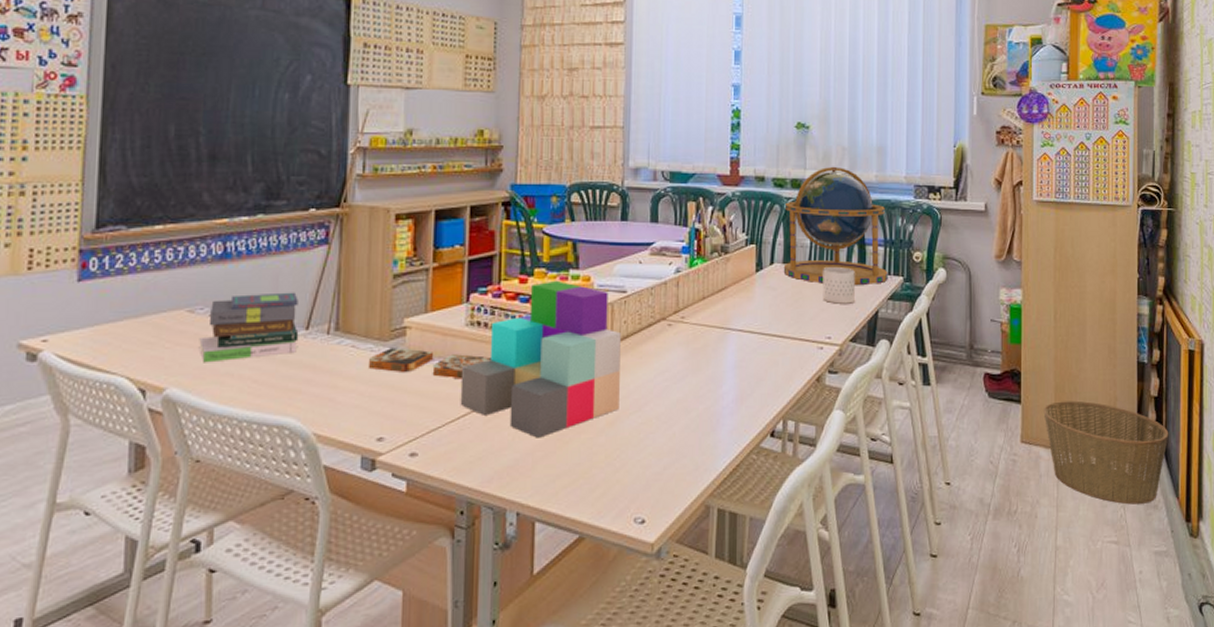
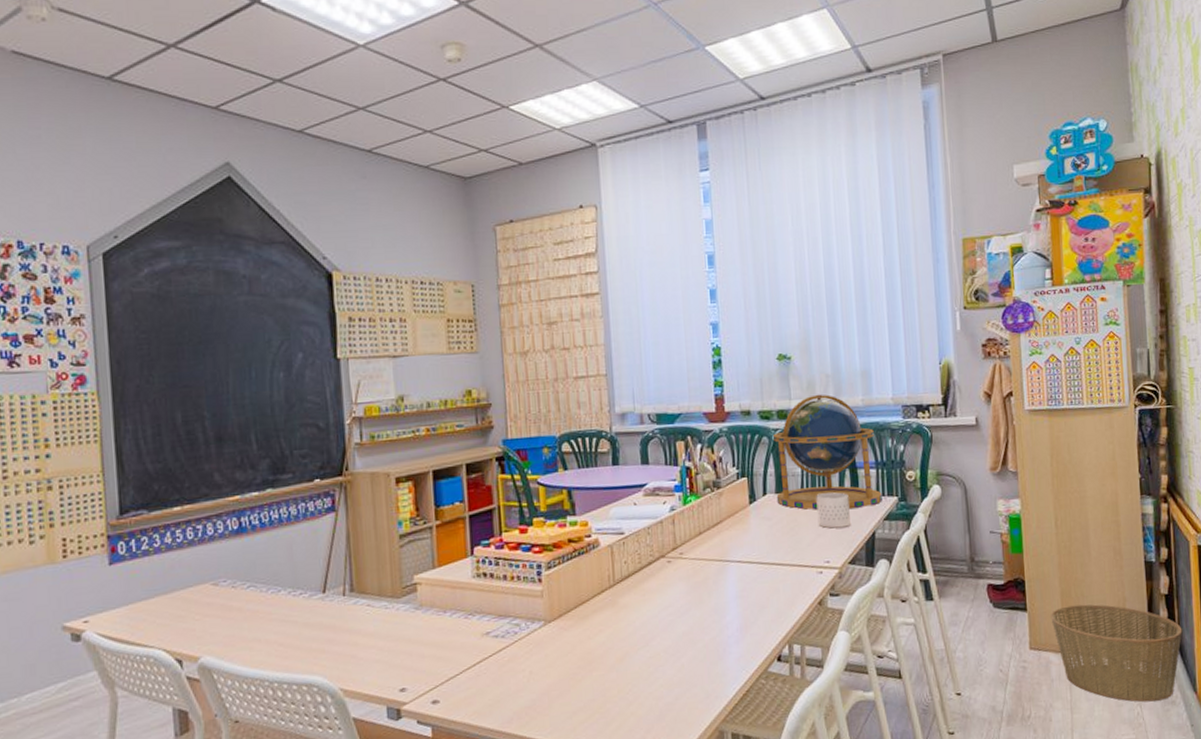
books: present [198,292,299,363] -> none [225,559,317,631]
pizza box: present [369,348,491,380] -> none [385,603,500,629]
toy blocks: present [460,280,621,438] -> none [472,527,627,679]

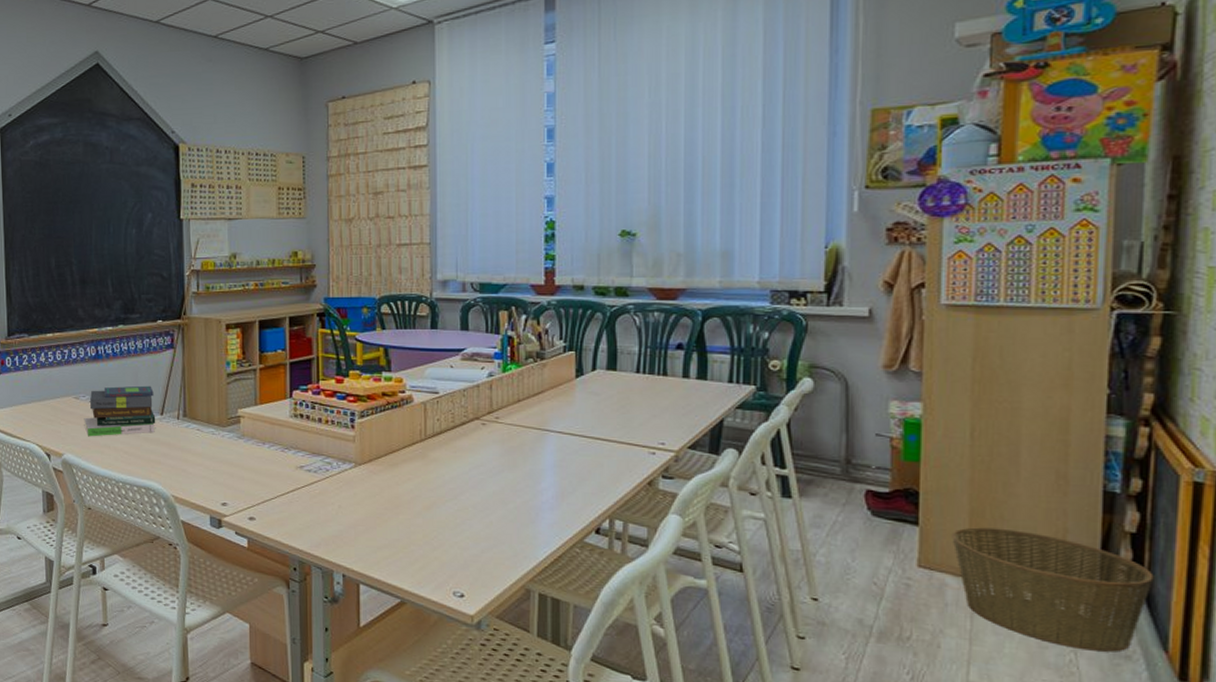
books: none [225,559,317,631] -> present [84,385,156,437]
globe: present [773,394,882,510] -> none [607,273,736,393]
mug: present [816,492,850,529] -> none [654,375,694,411]

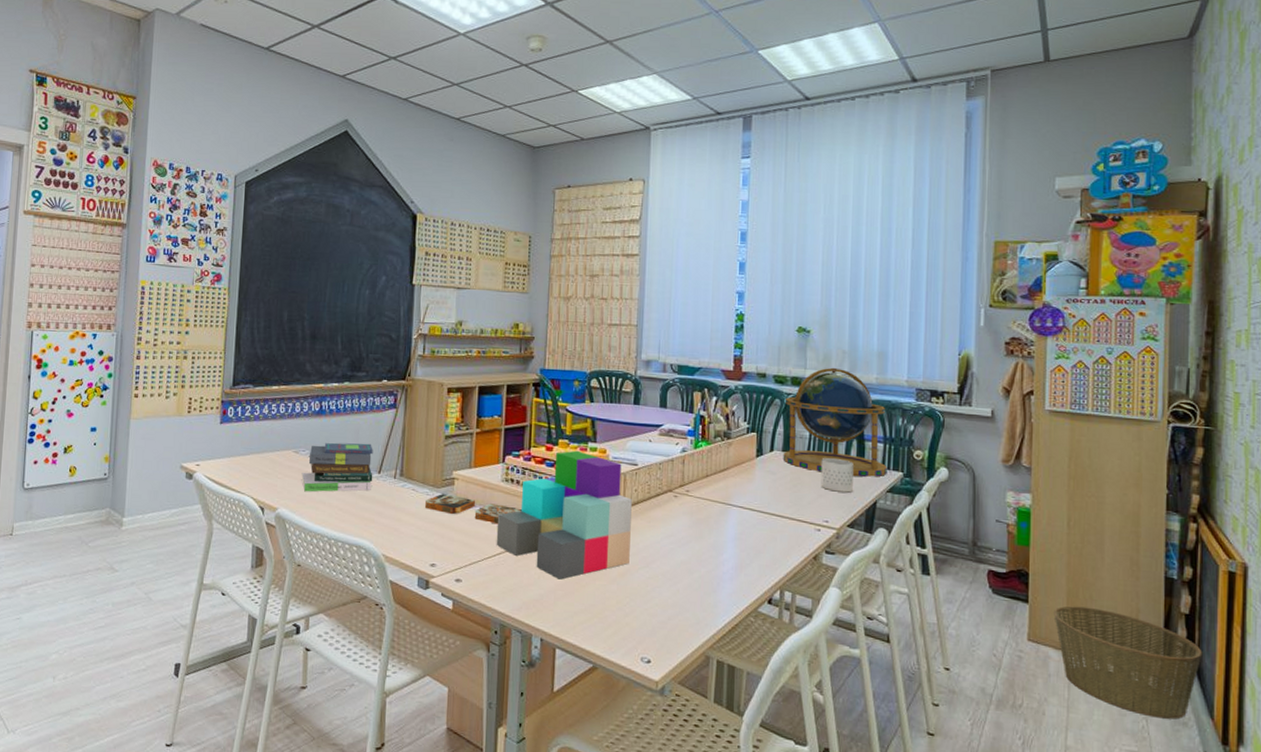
pizza box: none [212,433,314,461] -> present [425,494,522,525]
toy blocks: none [288,381,435,515] -> present [496,450,632,580]
globe: none [607,273,736,393] -> present [783,367,887,477]
mug: none [654,375,694,411] -> present [821,458,854,493]

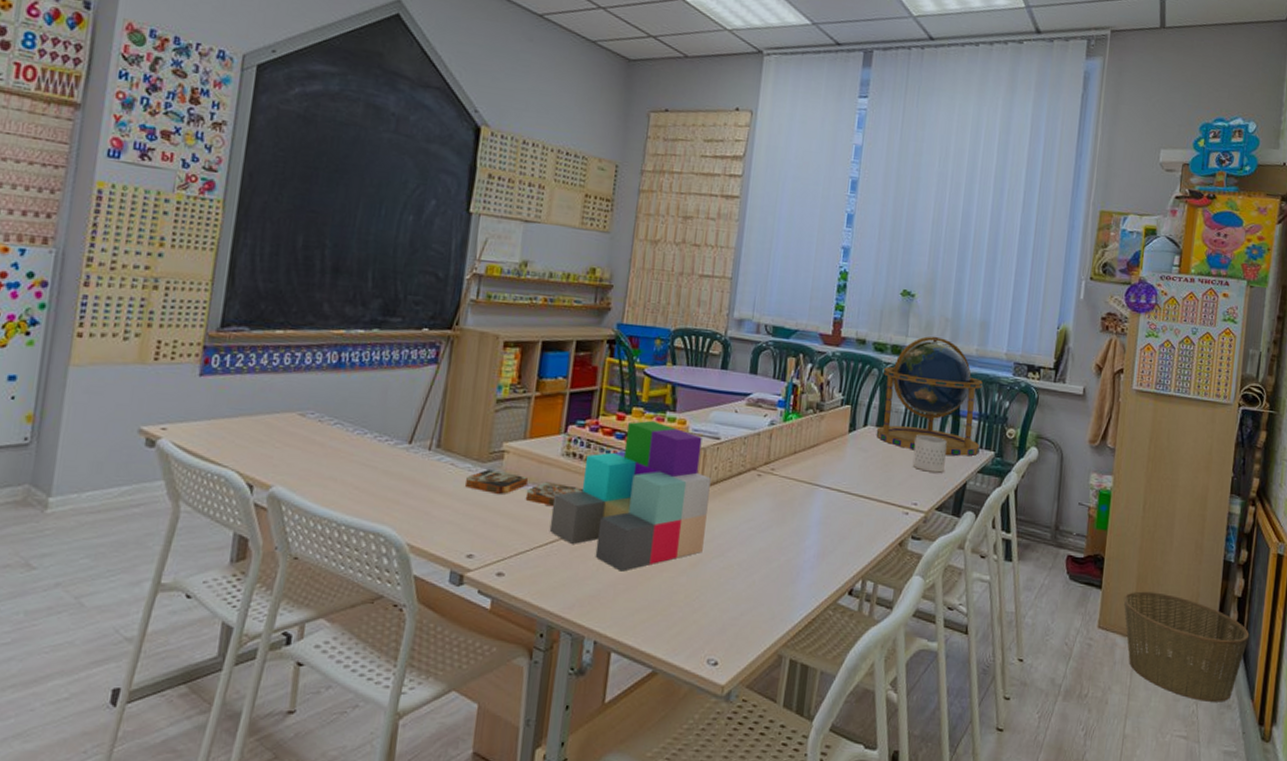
books: present [301,442,373,492] -> none [306,404,405,466]

